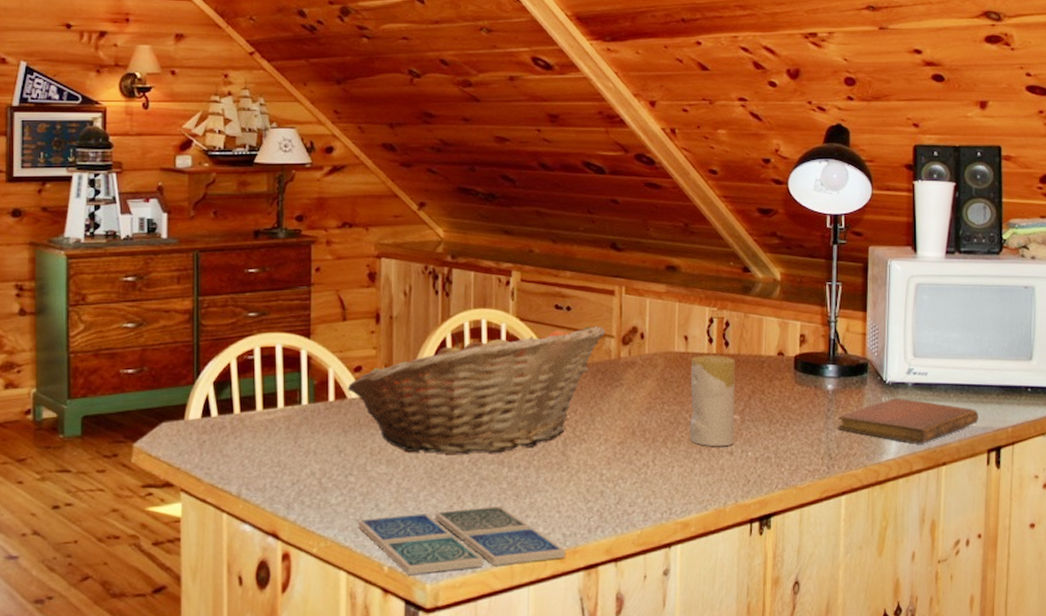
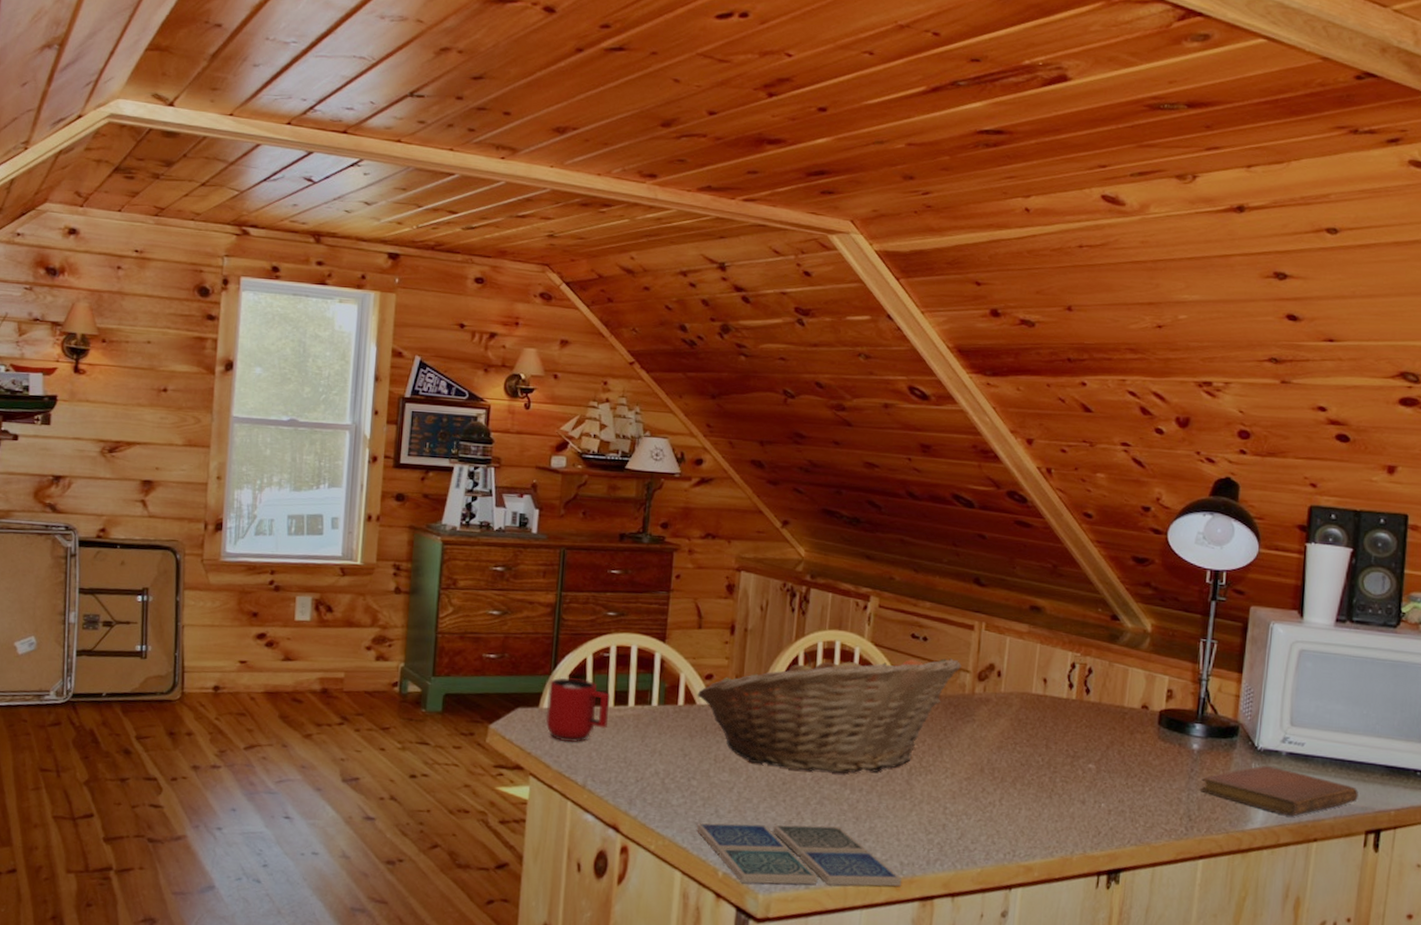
mug: none [192,385,258,453] -> present [545,677,610,743]
candle: present [689,355,736,447] -> none [1040,699,1096,795]

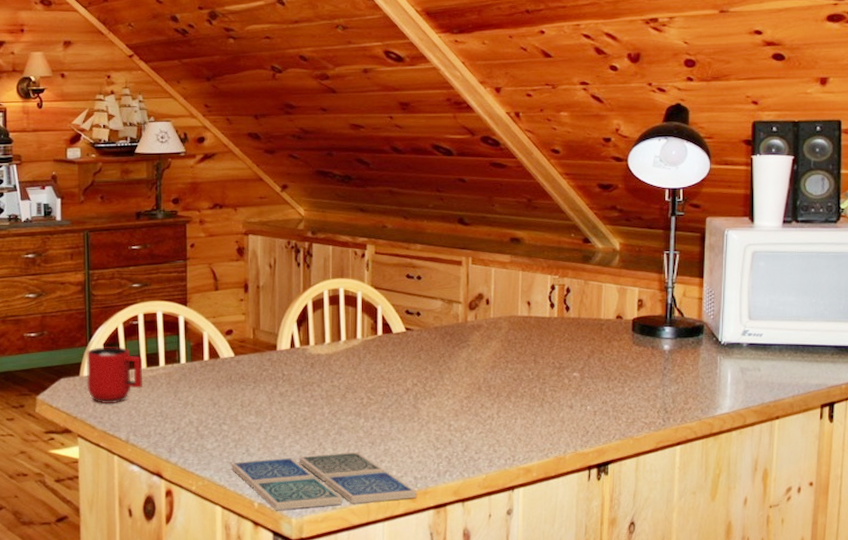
fruit basket: present [697,651,962,773] -> none [220,292,453,407]
notebook: present [1199,765,1358,817] -> none [673,356,812,400]

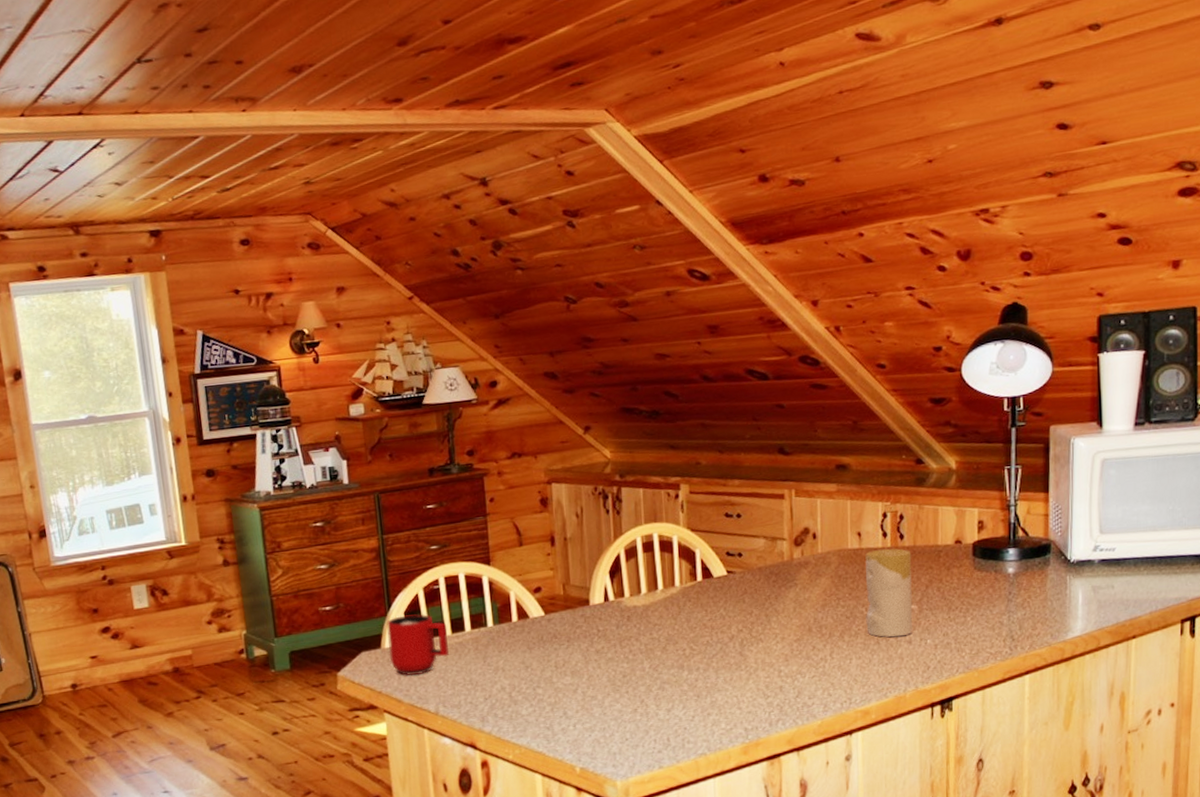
drink coaster: present [231,451,417,510] -> none [549,706,749,774]
candle: none [532,318,576,401] -> present [865,548,913,638]

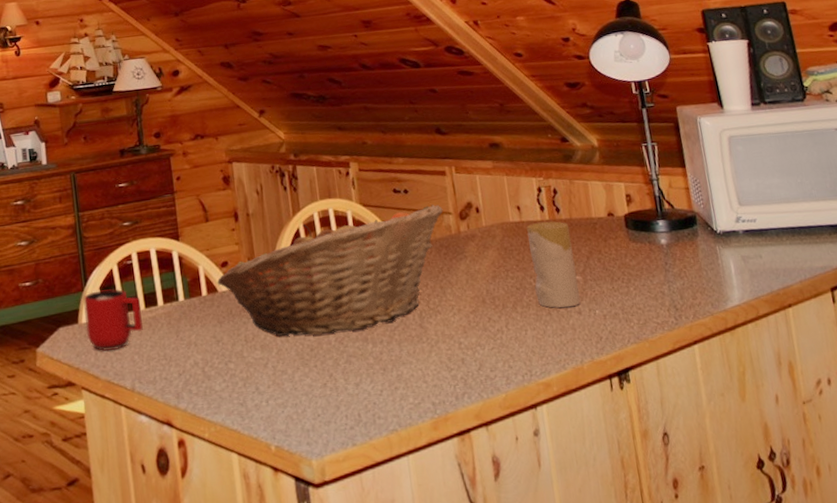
fruit basket: none [528,529,777,663] -> present [217,204,443,336]

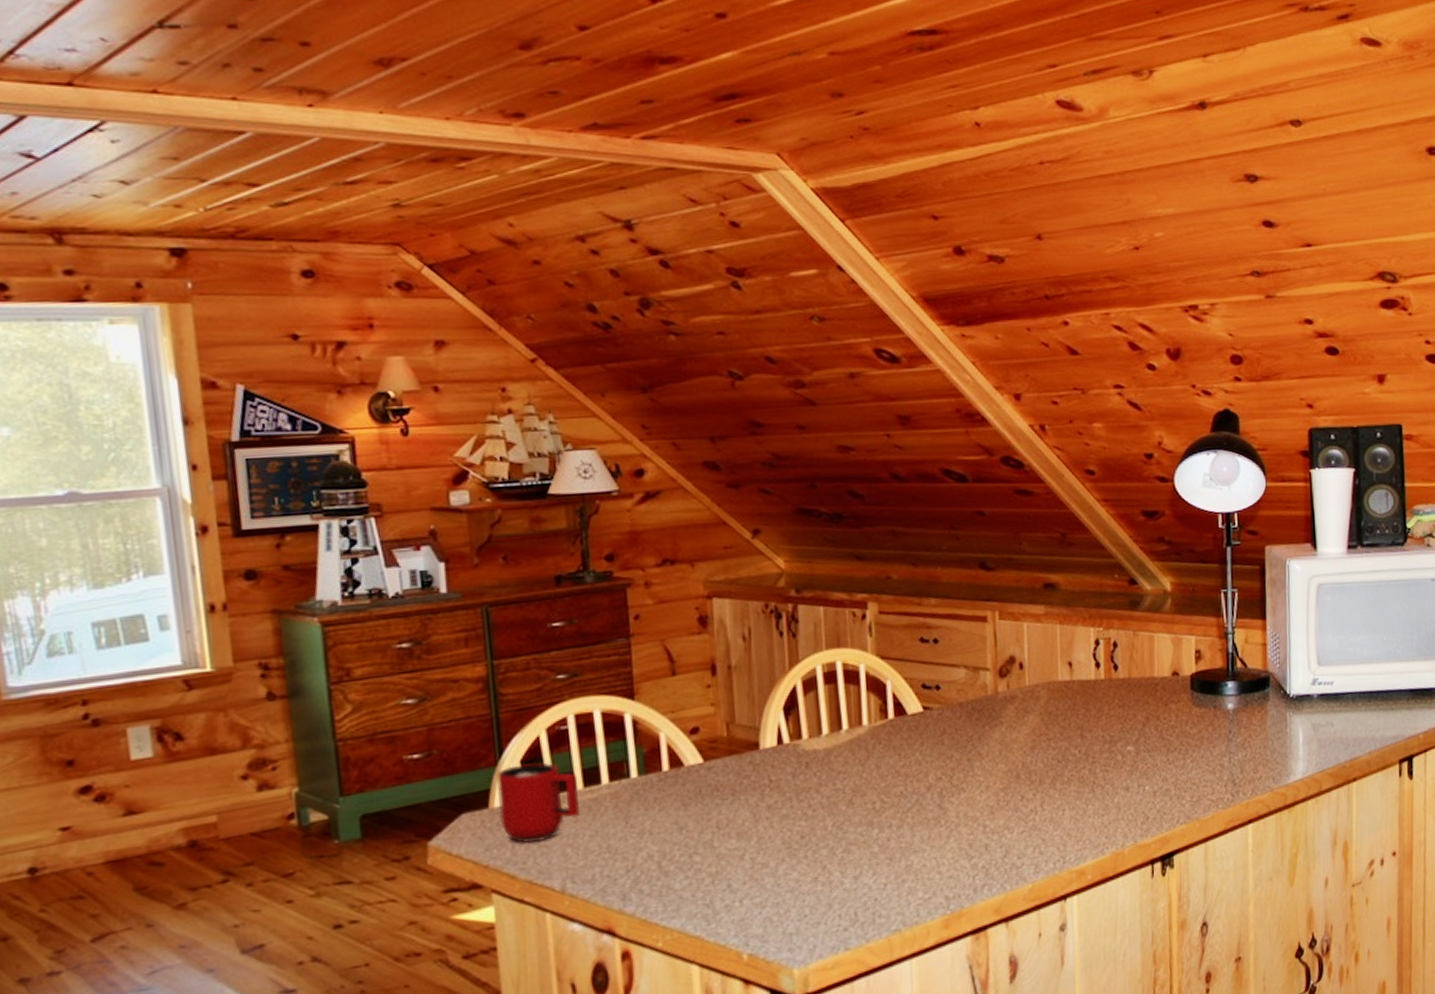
fruit basket: present [217,204,443,336] -> none [683,657,980,821]
candle: present [526,221,581,308] -> none [1077,681,1130,784]

